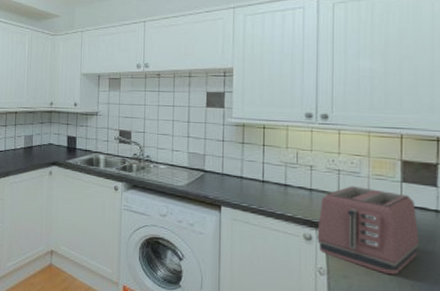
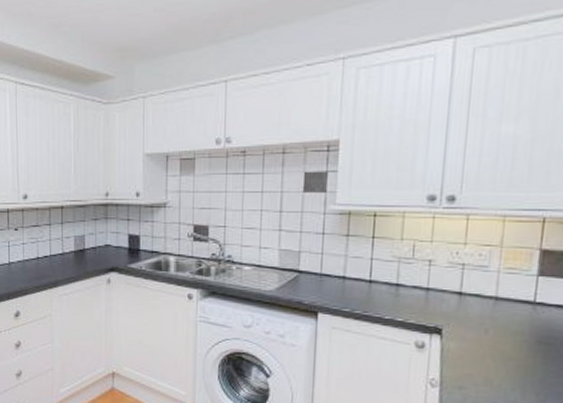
toaster: present [317,186,419,275] -> none [430,283,552,384]

